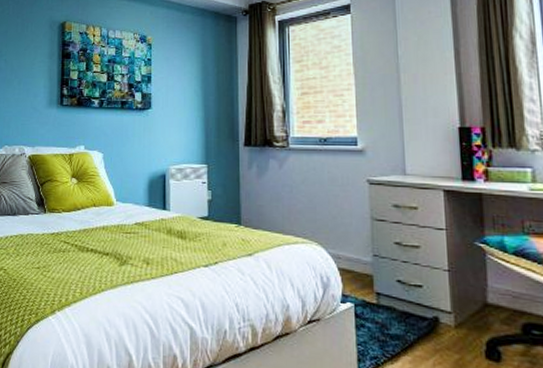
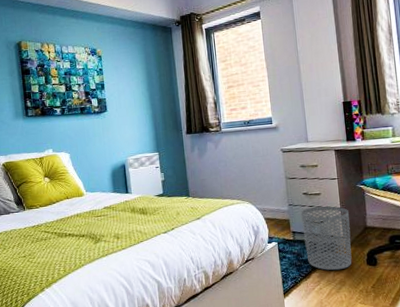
waste bin: none [390,263,463,359] -> present [301,206,352,271]

